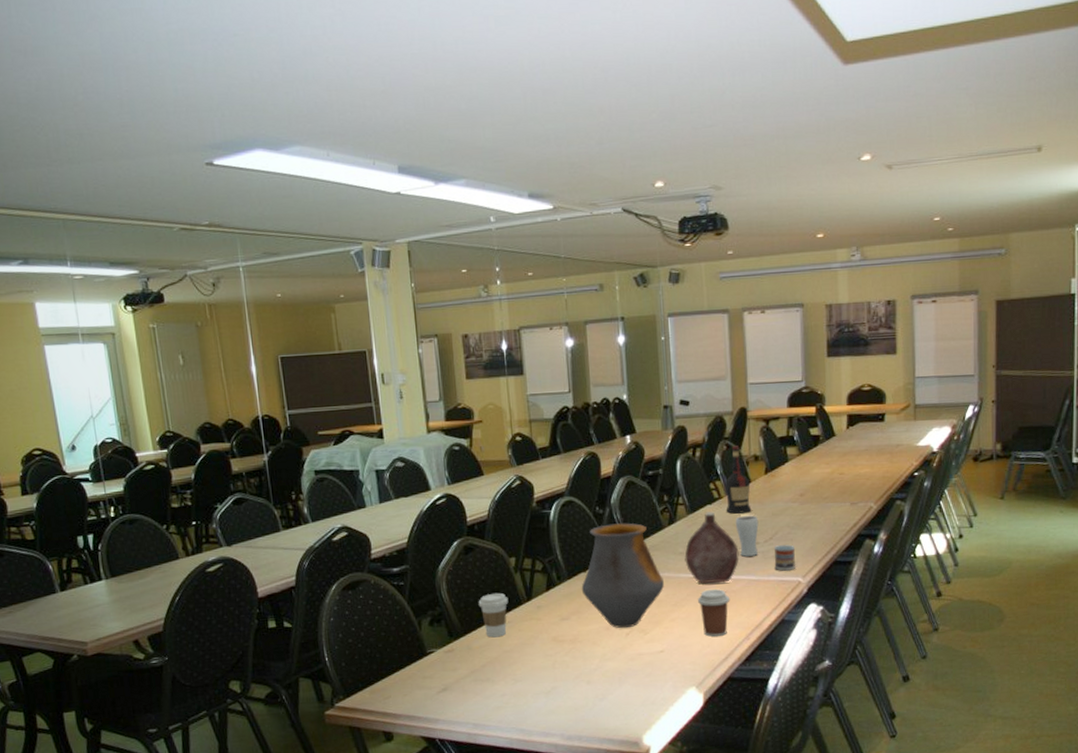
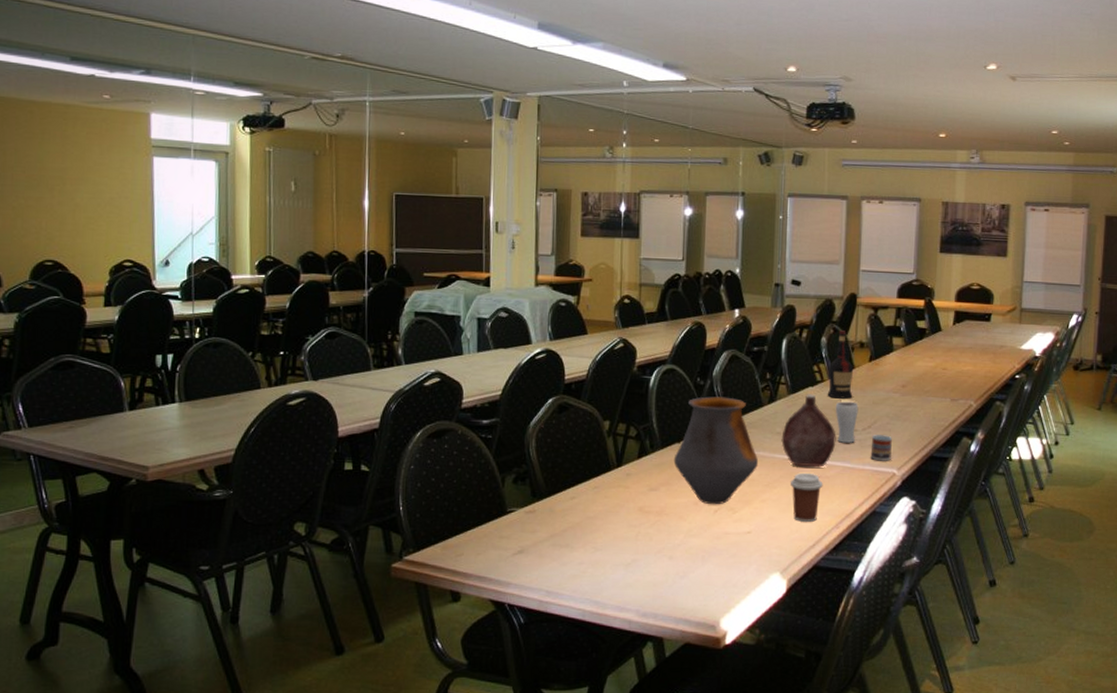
coffee cup: present [478,592,509,638] -> none [566,455,598,502]

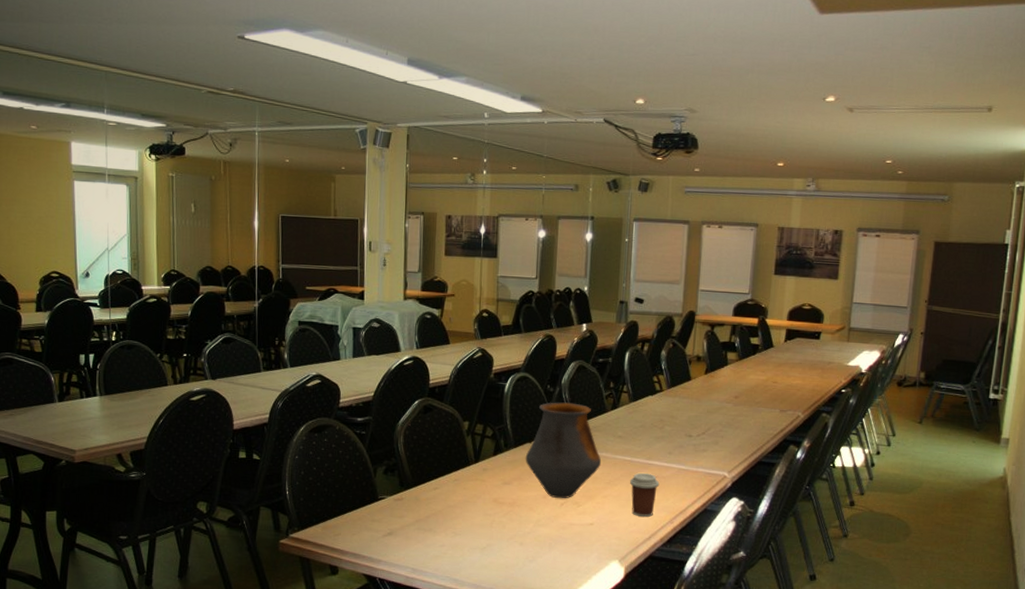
bottle: present [781,394,836,468] -> none [622,402,673,469]
liquor: present [827,330,854,399] -> none [665,345,691,407]
drinking glass: present [835,401,859,443] -> none [672,409,694,447]
cup: present [870,435,892,462] -> none [703,440,724,466]

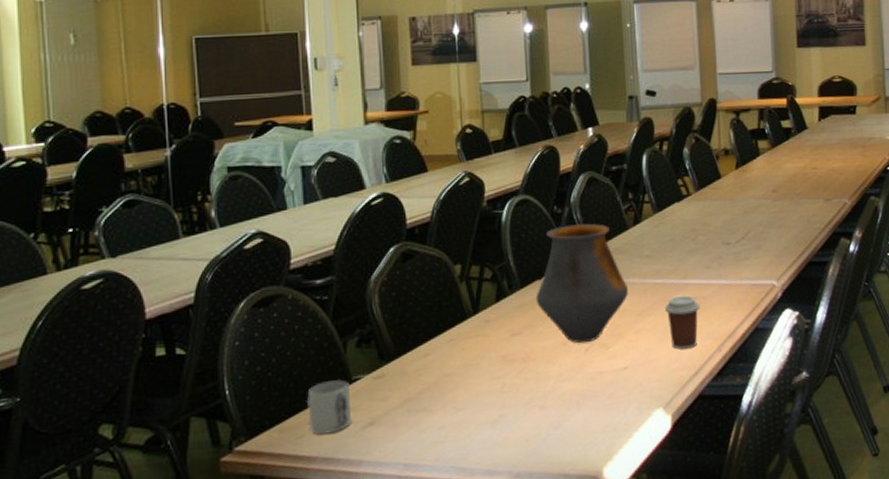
mug: none [343,496,376,536] -> present [306,379,352,435]

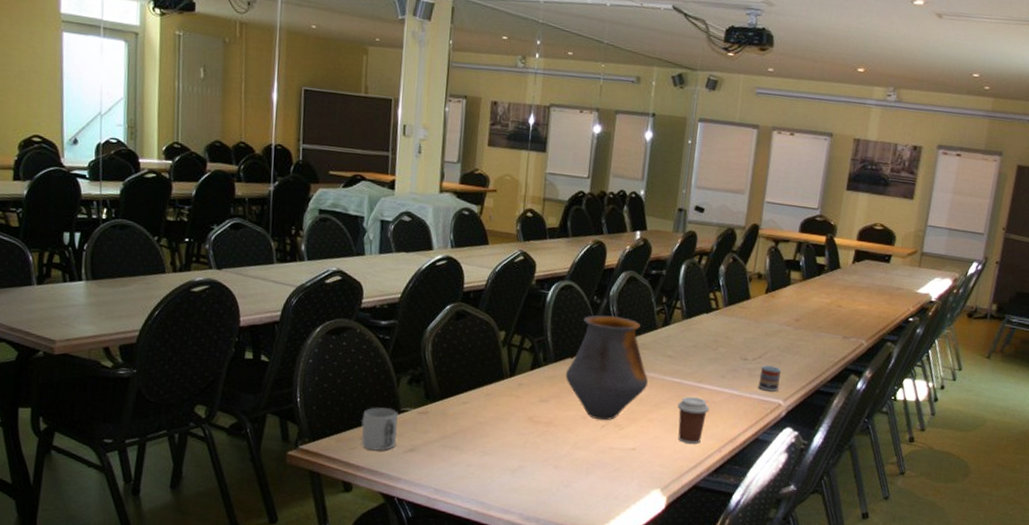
cup: none [746,245,770,275] -> present [758,365,781,393]

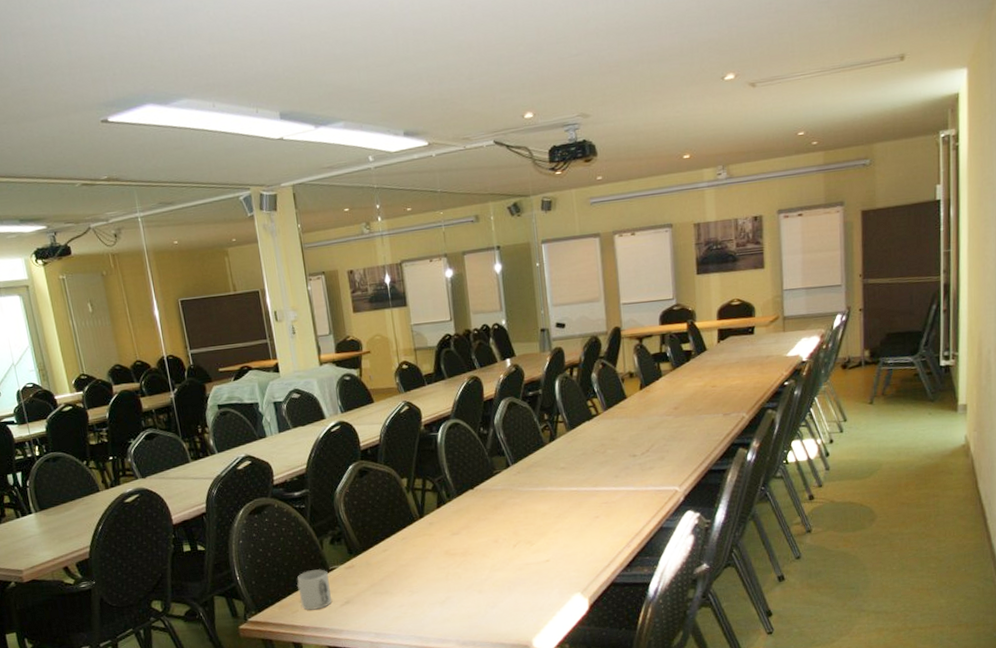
vase: present [565,315,649,421] -> none [469,441,548,541]
coffee cup: present [677,396,710,444] -> none [579,501,611,545]
cup: present [758,365,781,393] -> none [650,456,673,482]

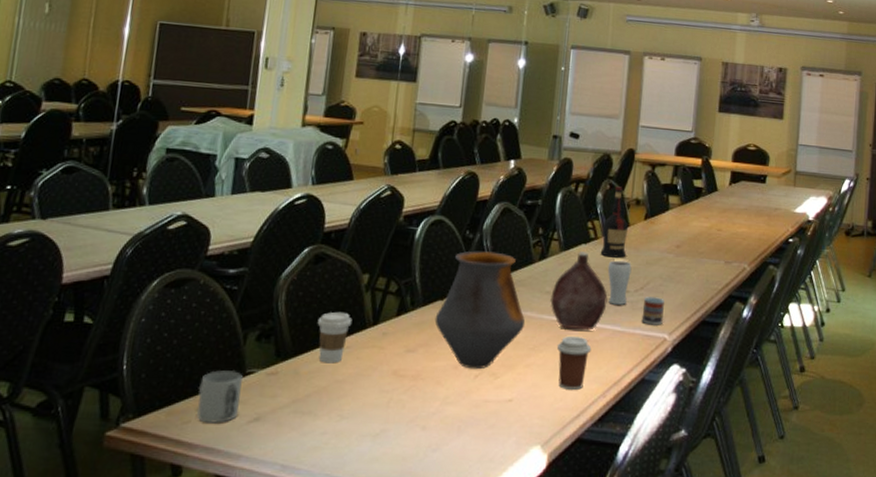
coffee cup: none [374,511,403,554] -> present [317,311,353,364]
vase: none [469,441,548,541] -> present [434,251,526,370]
bottle: none [566,428,618,496] -> present [550,251,608,331]
coffee cup: none [579,501,611,545] -> present [556,336,592,390]
liquor: none [601,364,628,429] -> present [600,186,629,258]
drinking glass: none [613,429,636,469] -> present [607,260,632,305]
cup: none [650,456,673,482] -> present [641,297,664,327]

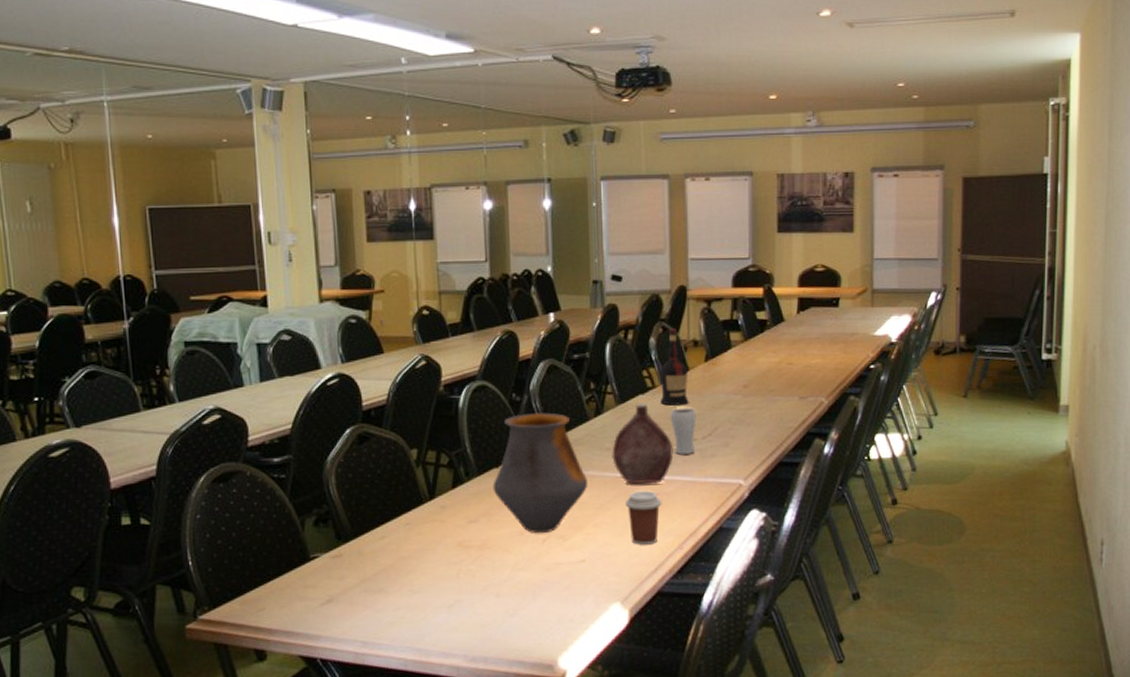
mug: present [196,370,243,423] -> none [266,557,311,609]
coffee cup: present [317,311,353,364] -> none [372,489,408,542]
cup: present [641,297,664,327] -> none [712,442,737,473]

